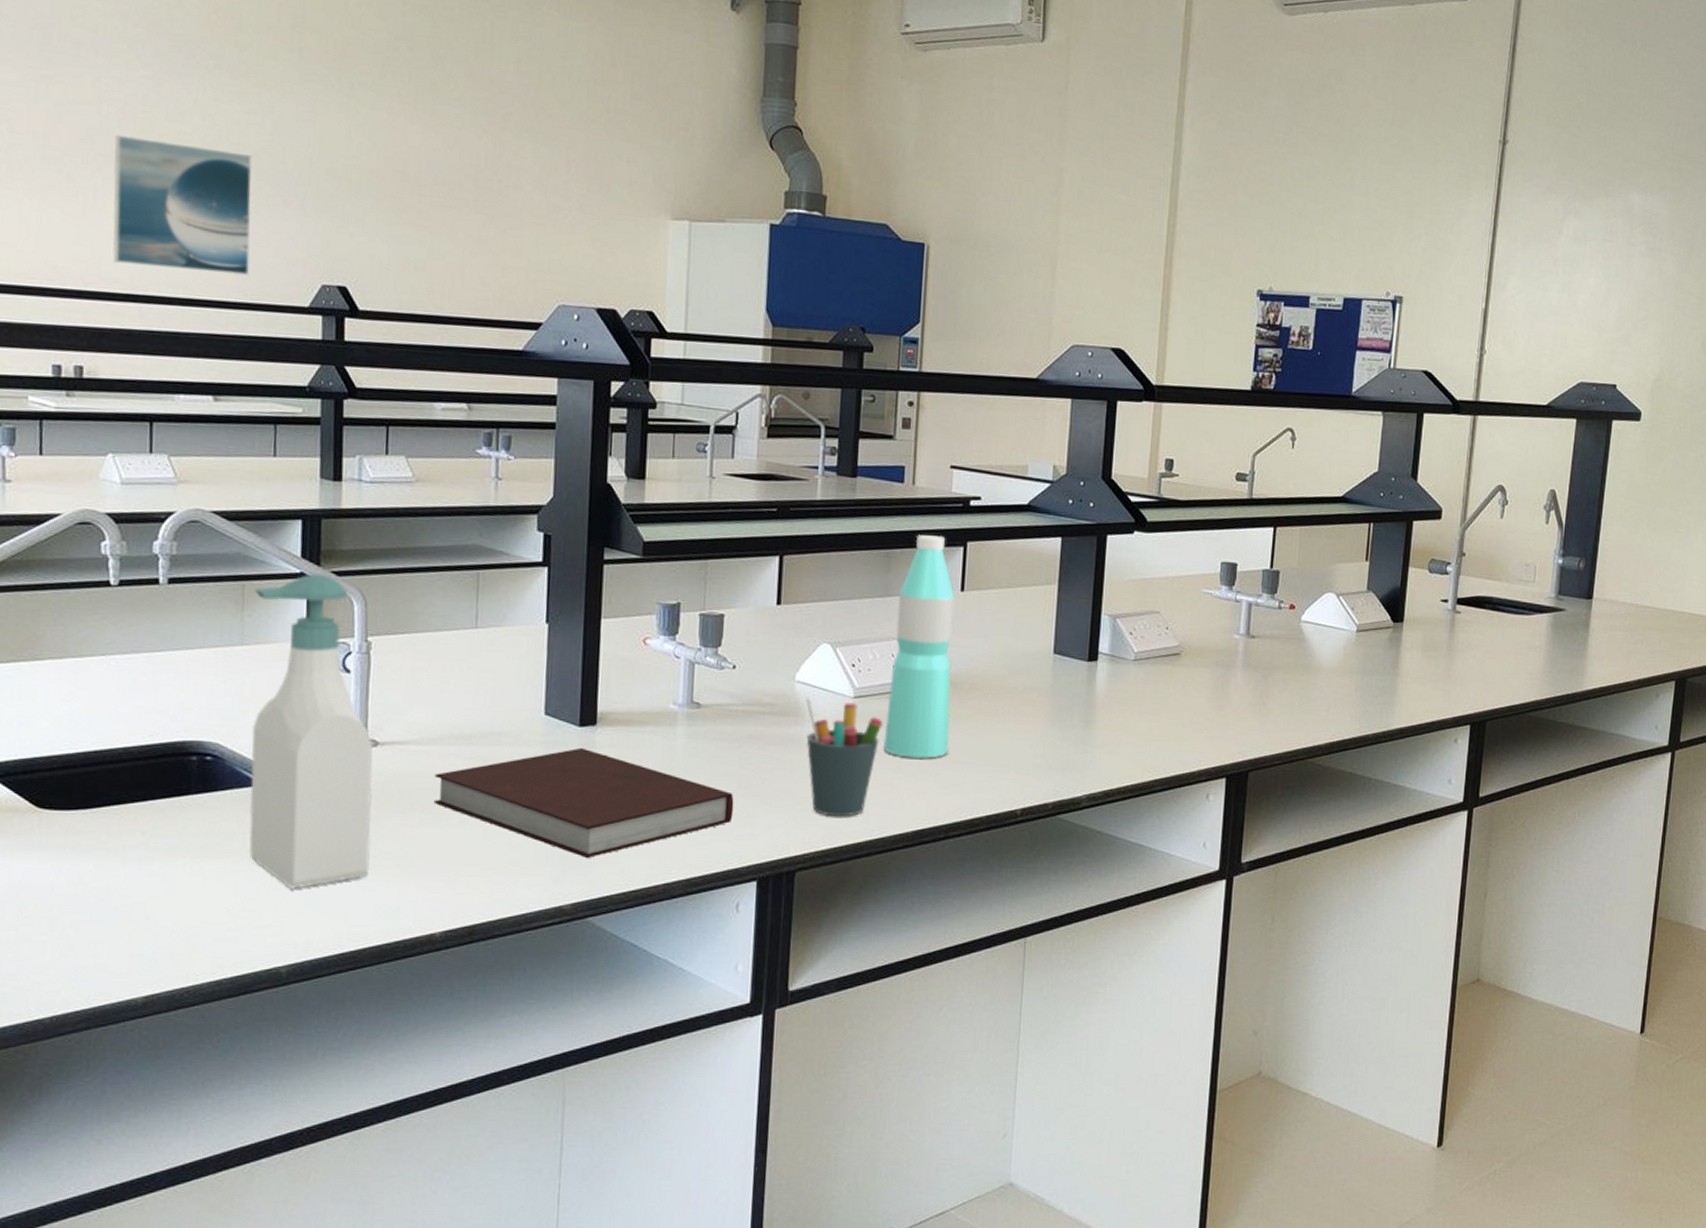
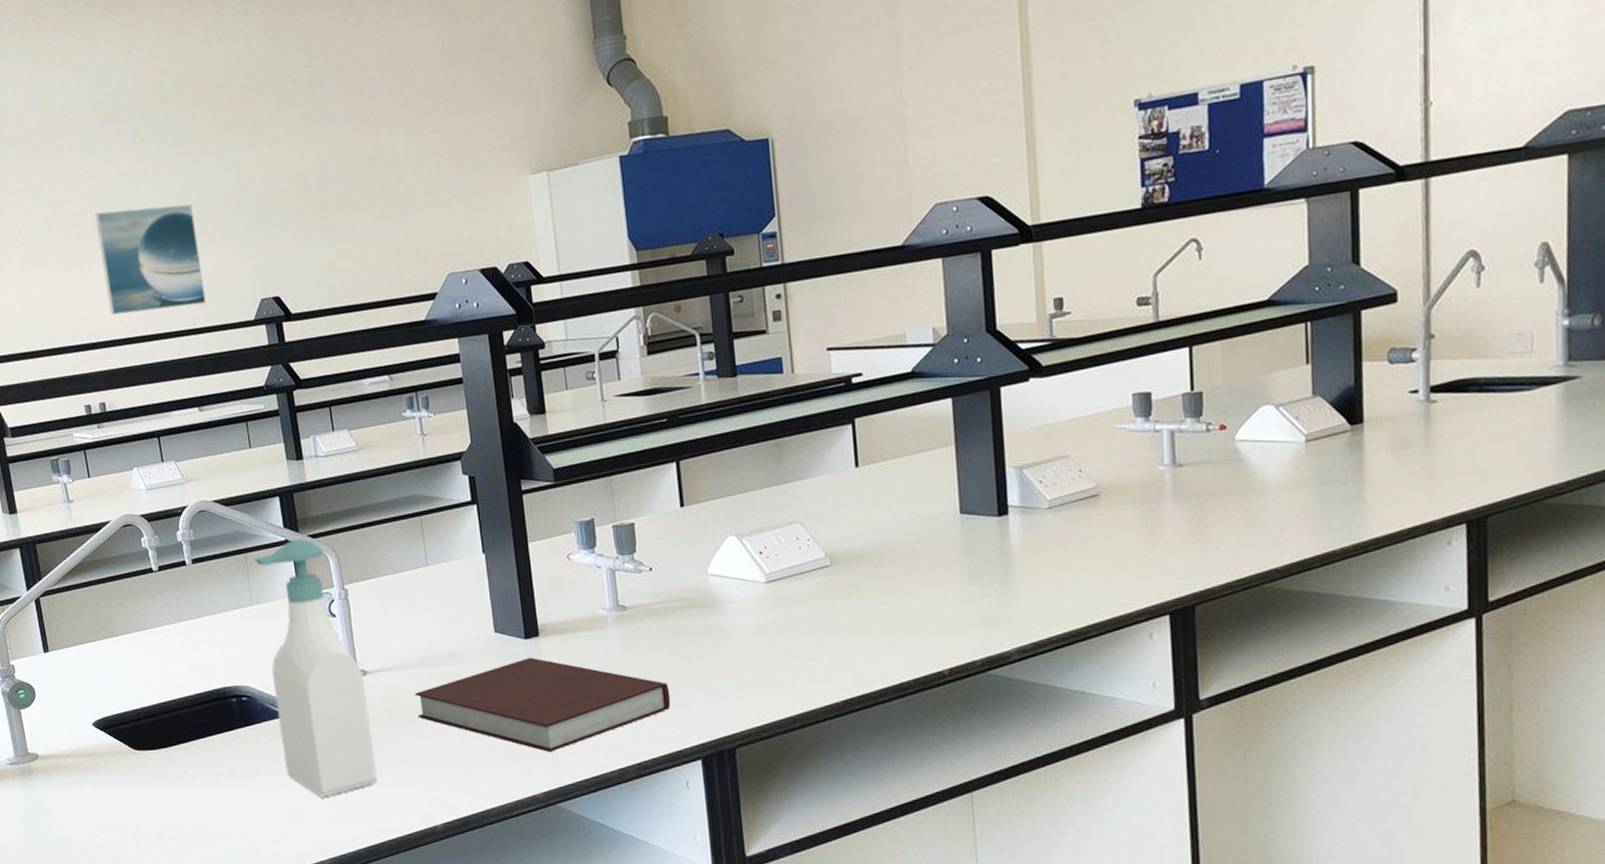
pen holder: present [805,697,883,817] -> none [720,587,798,695]
water bottle: present [883,535,954,759] -> none [794,417,867,633]

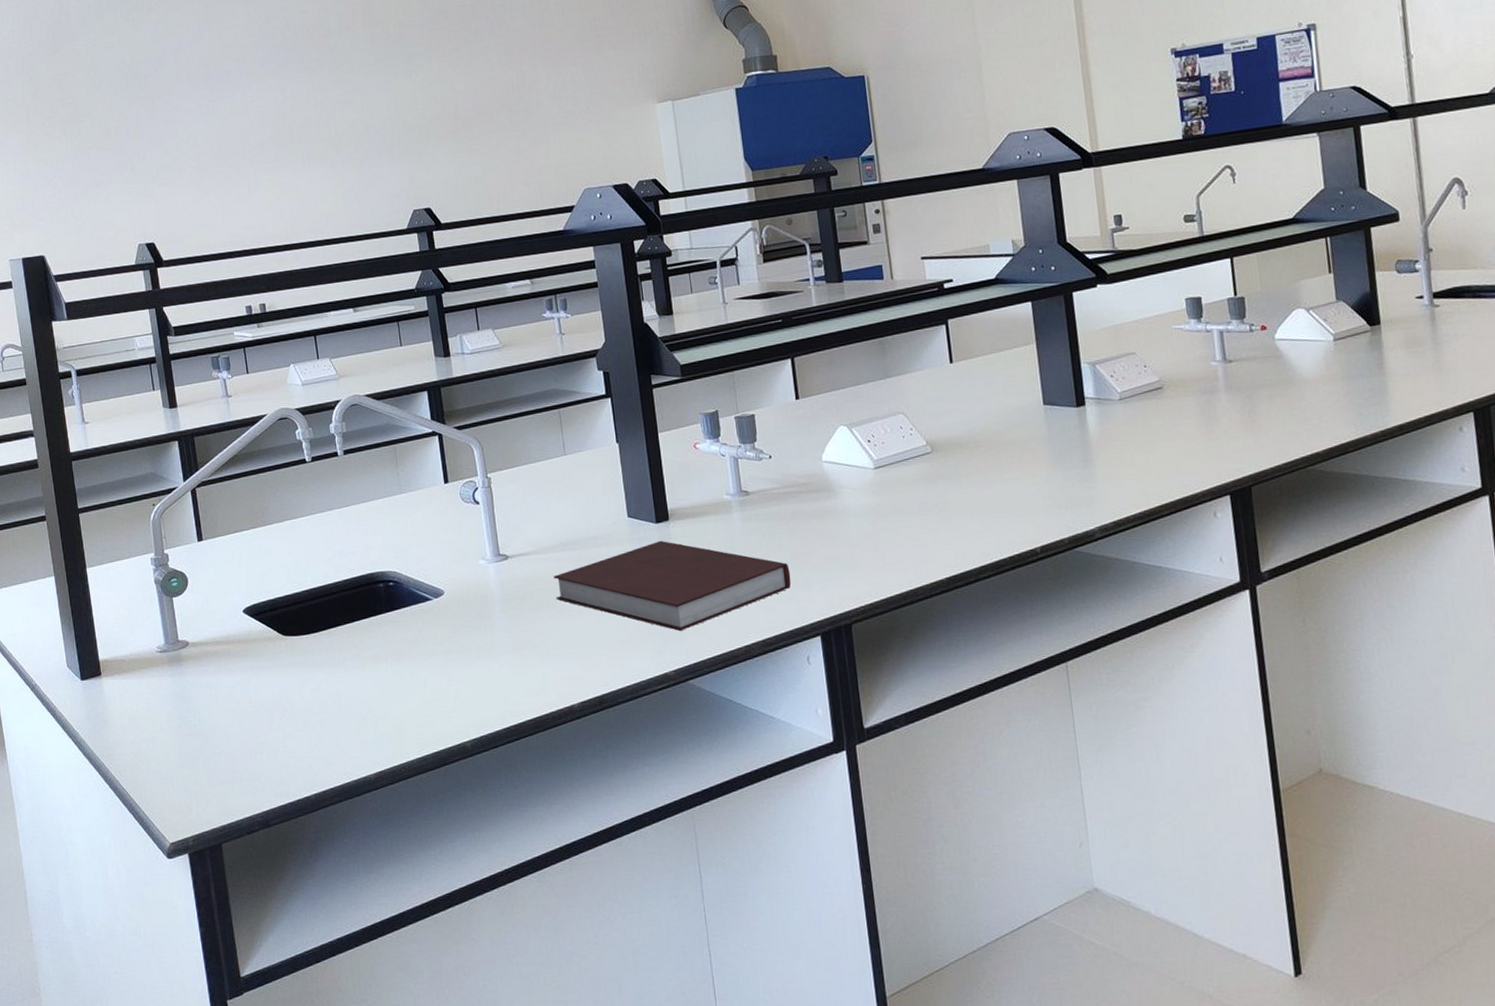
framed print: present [94,204,206,315] -> none [261,124,363,224]
soap bottle: present [254,538,378,798] -> none [403,429,518,680]

